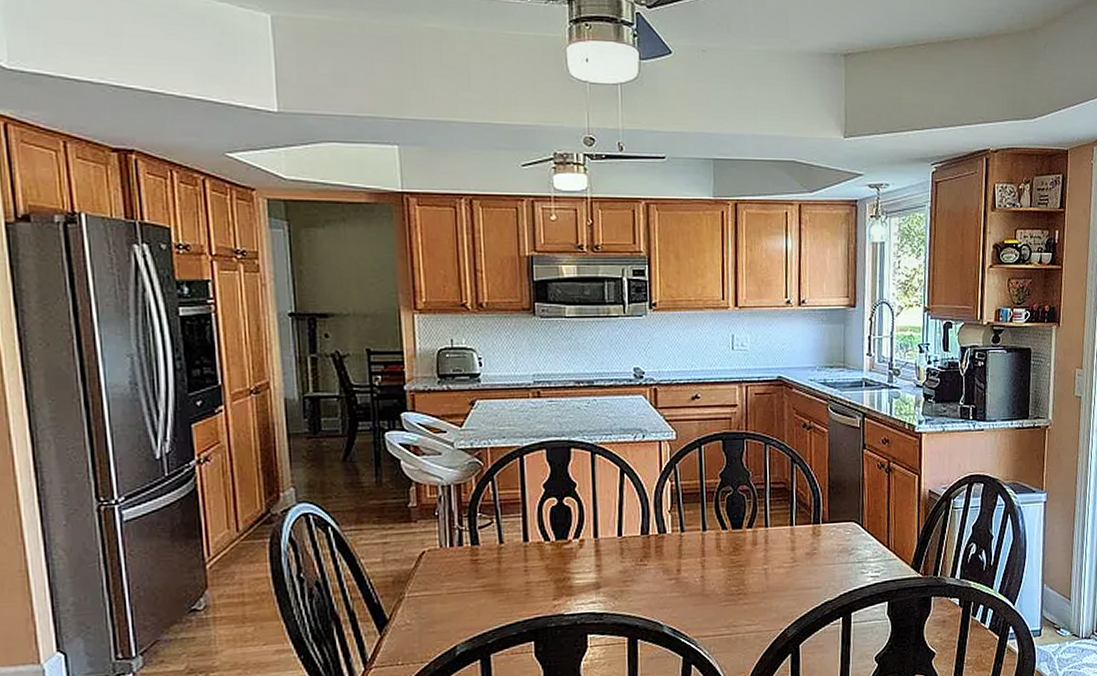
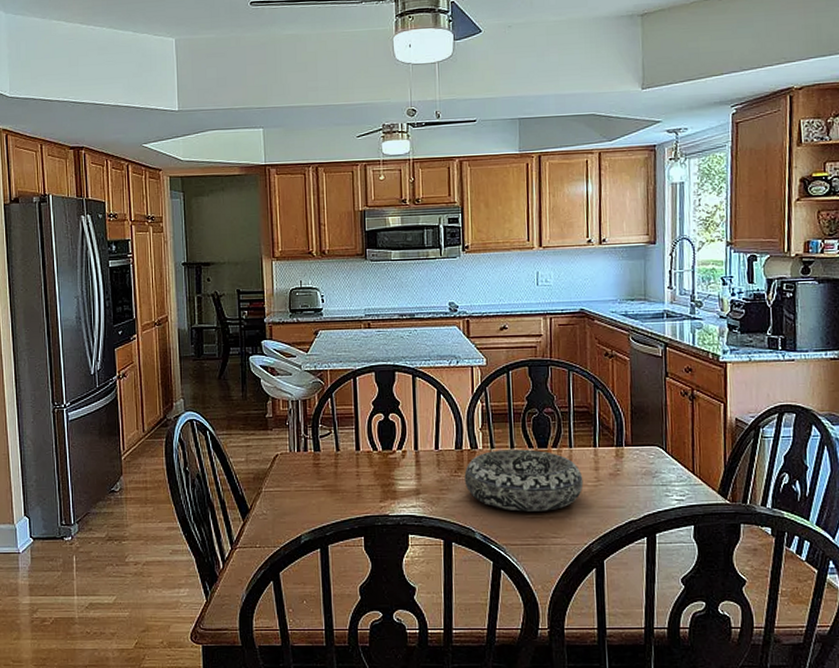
decorative bowl: none [651,531,780,600] -> present [464,449,584,512]

